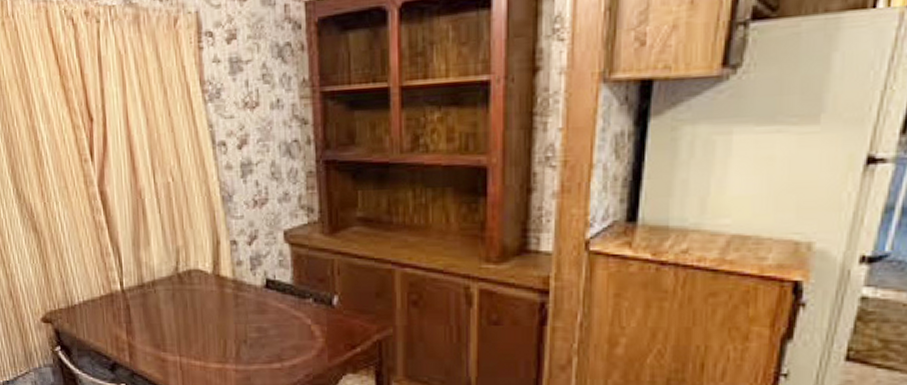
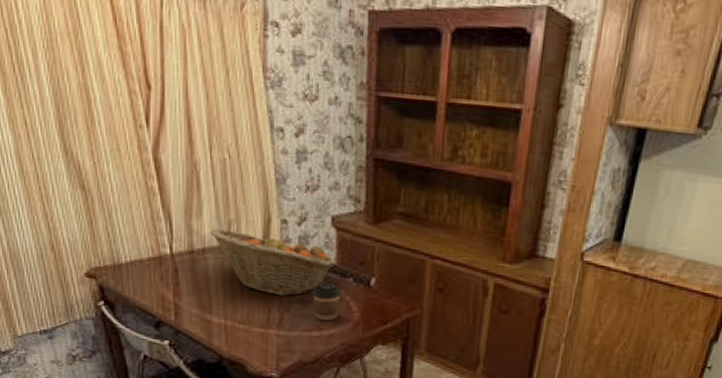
fruit basket: none [158,256,293,326] -> present [209,228,336,296]
coffee cup: none [269,306,301,350] -> present [312,282,341,321]

